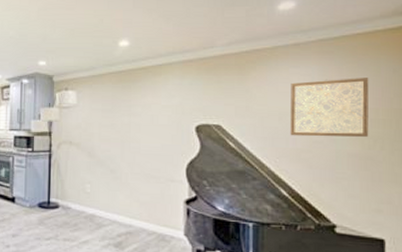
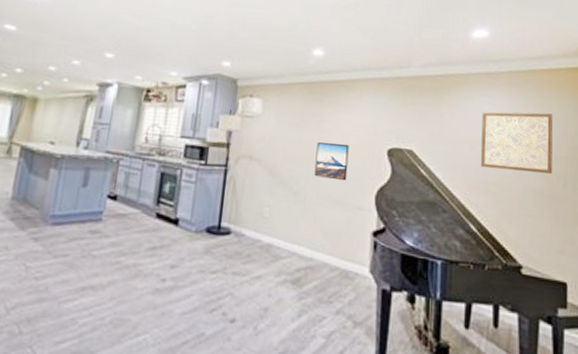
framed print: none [128,124,159,157] -> present [314,142,349,181]

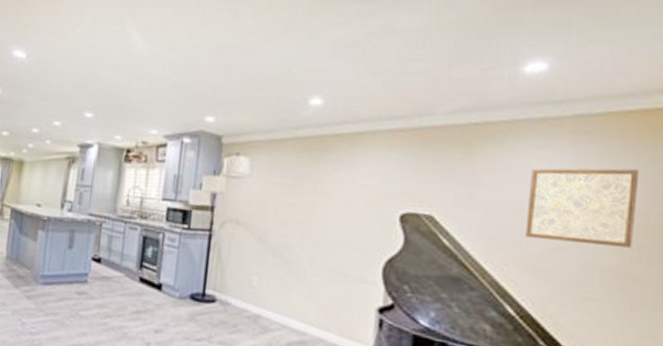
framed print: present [314,142,349,181] -> none [309,206,352,250]

